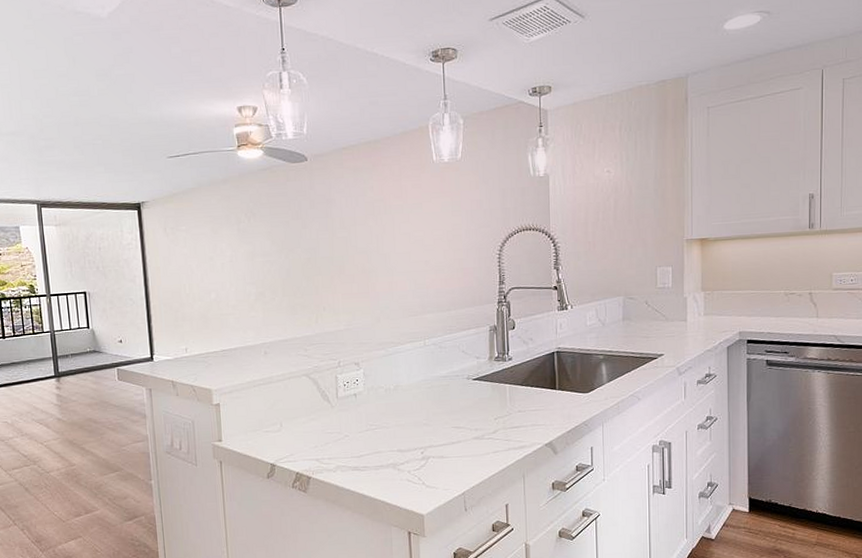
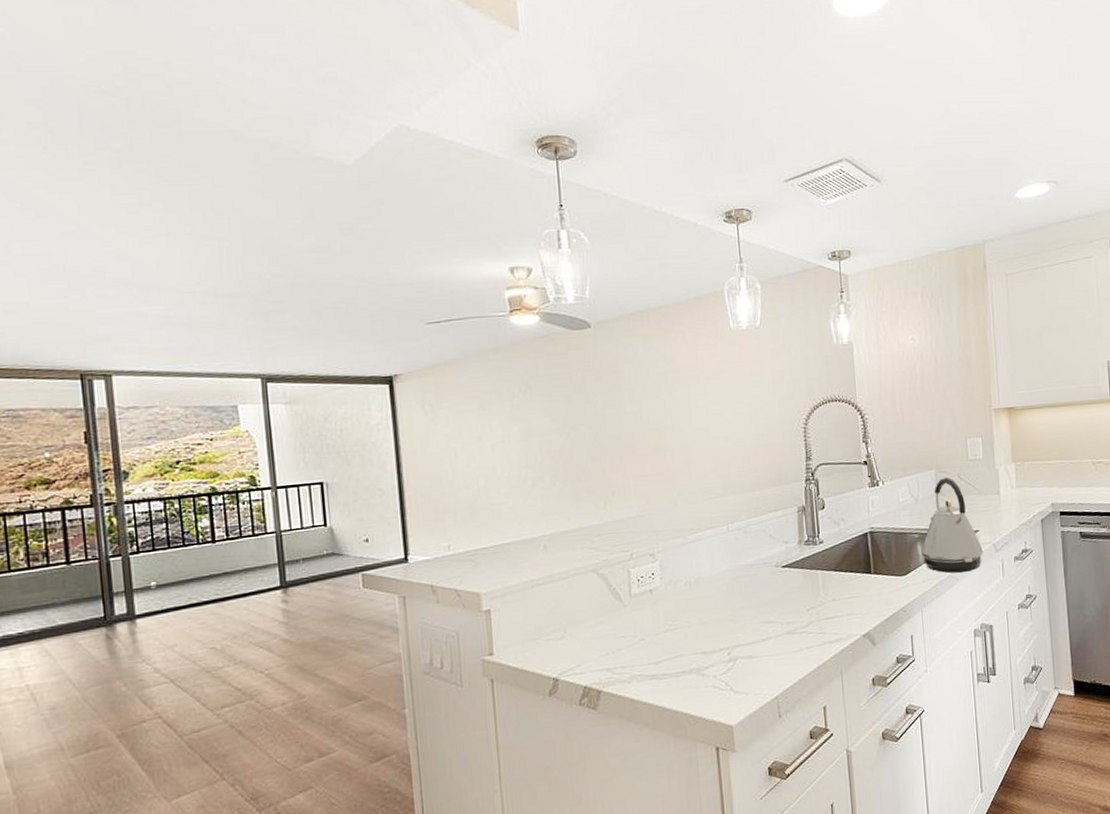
kettle: none [606,304,667,394] -> present [921,478,984,574]

